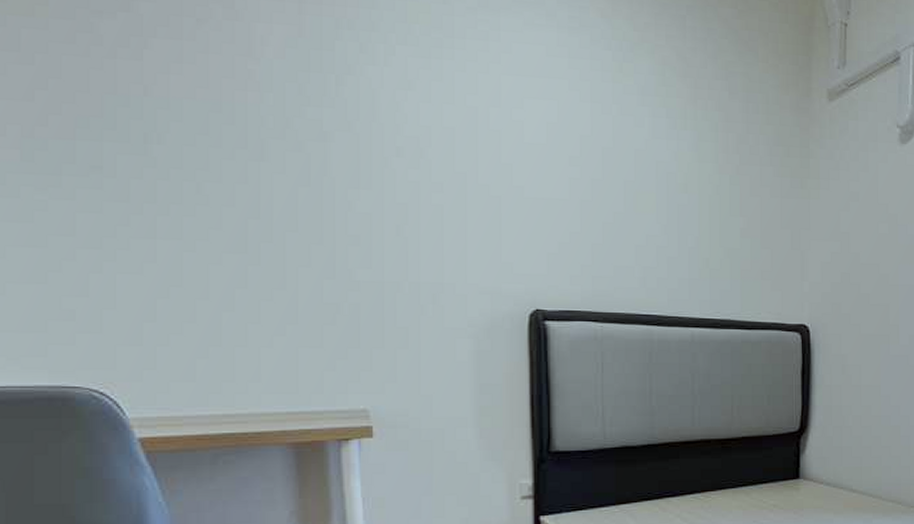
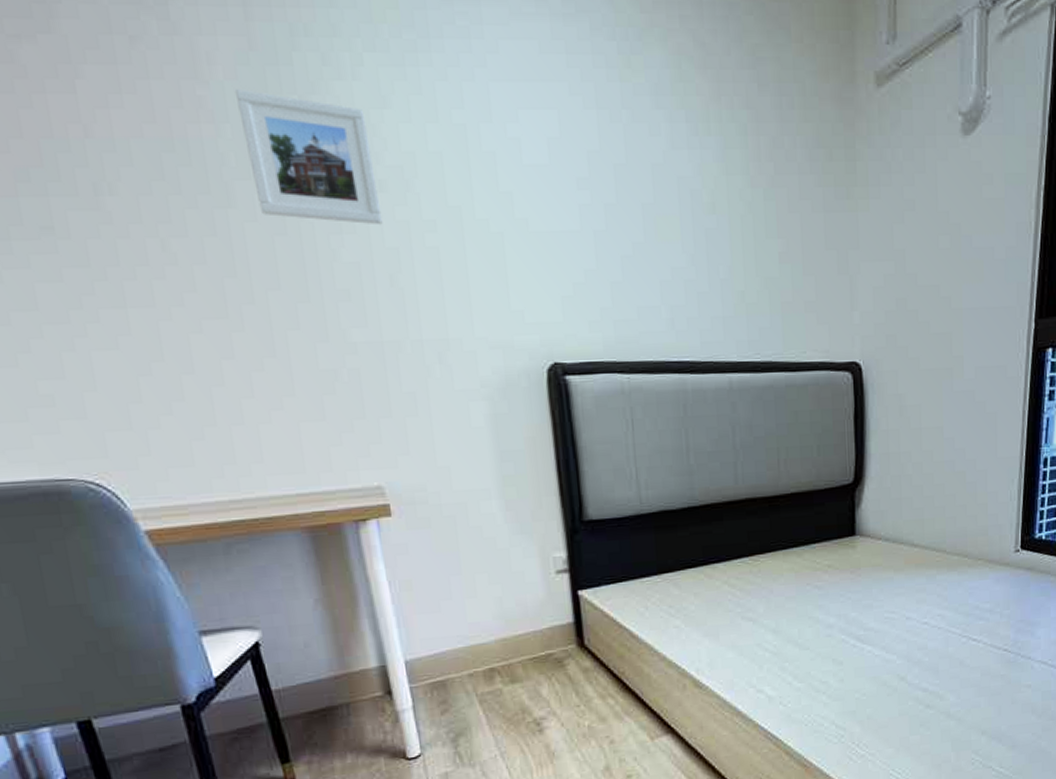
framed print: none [281,67,396,184] -> present [234,89,383,225]

